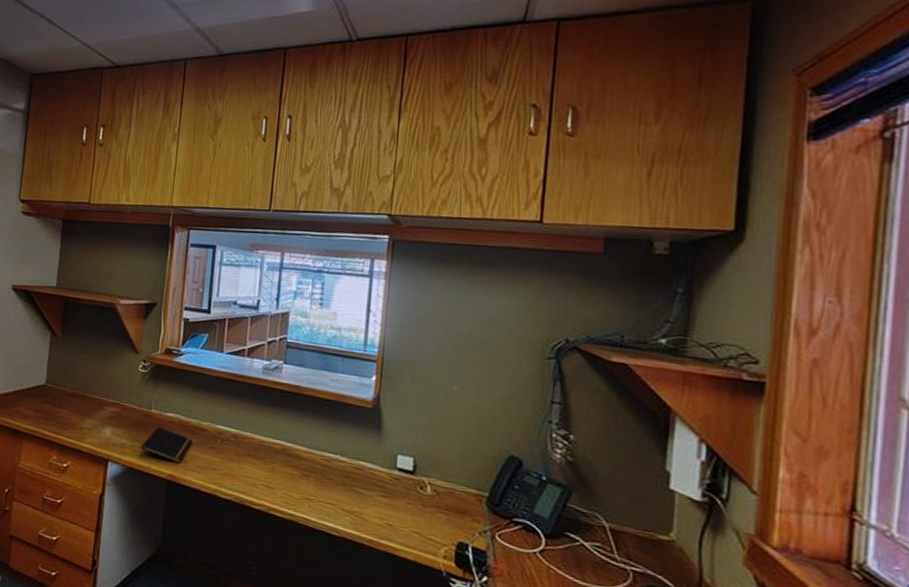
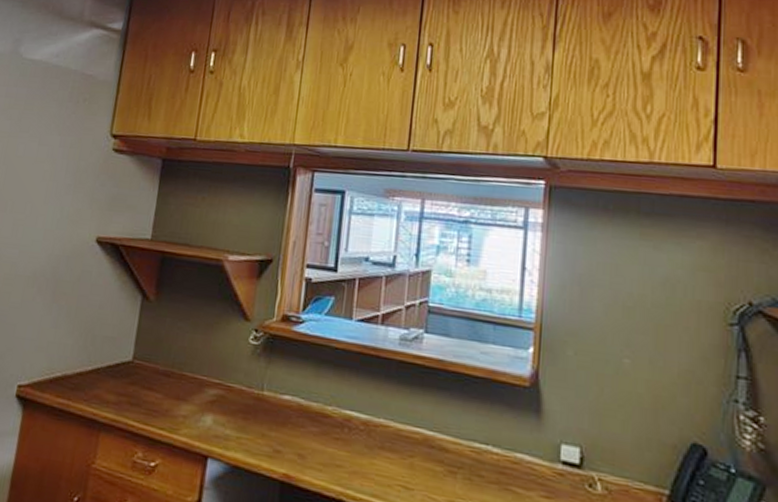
notepad: present [139,427,193,463] -> none [247,413,314,459]

